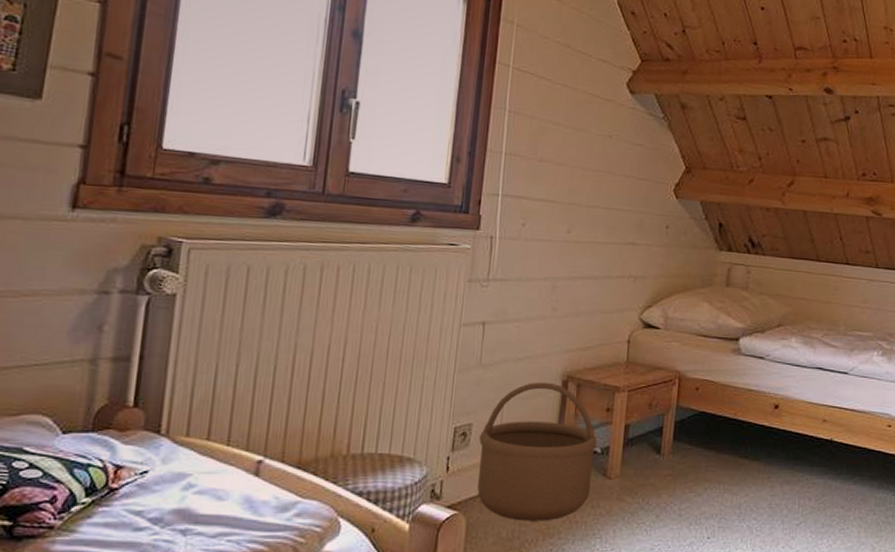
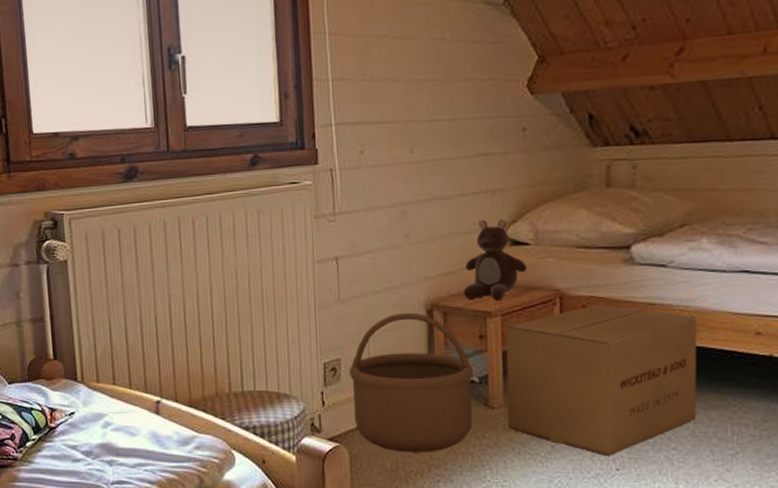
teddy bear: none [598,301,656,377] -> present [464,219,528,301]
box: none [621,386,782,525] -> present [506,303,698,456]

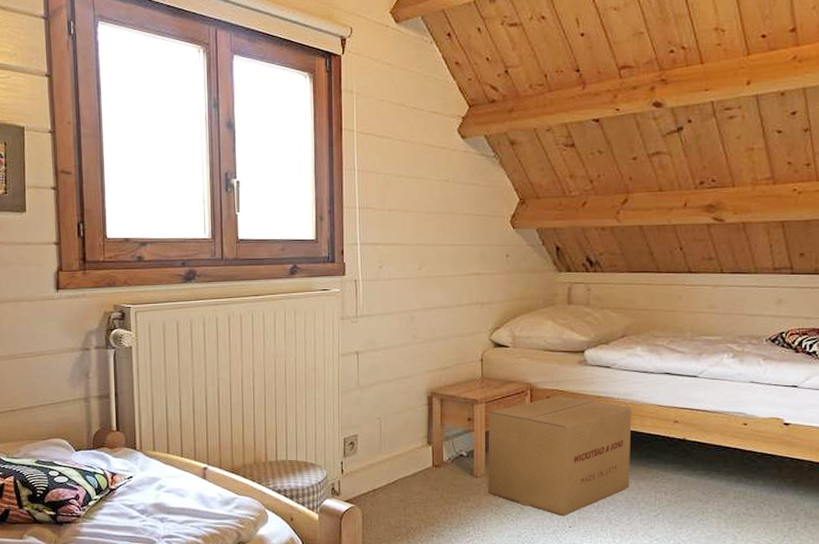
basket: present [348,312,473,452] -> none [364,398,462,512]
teddy bear: present [464,219,528,301] -> none [457,325,507,391]

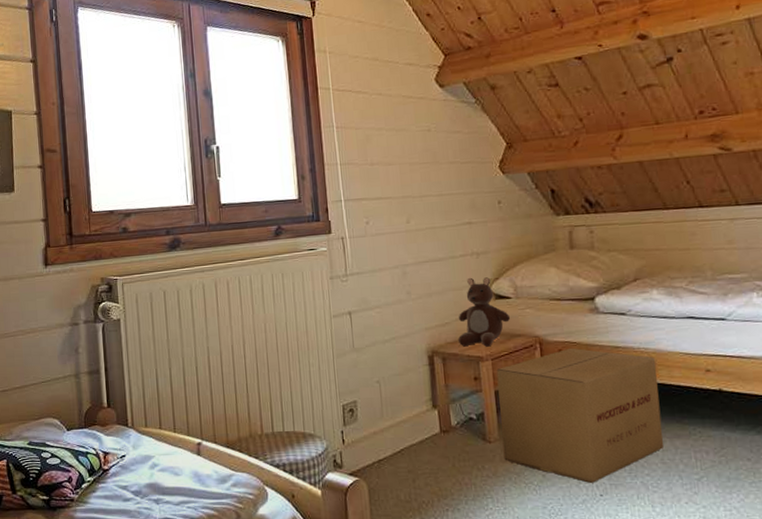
teddy bear: none [457,325,507,391] -> present [458,277,511,347]

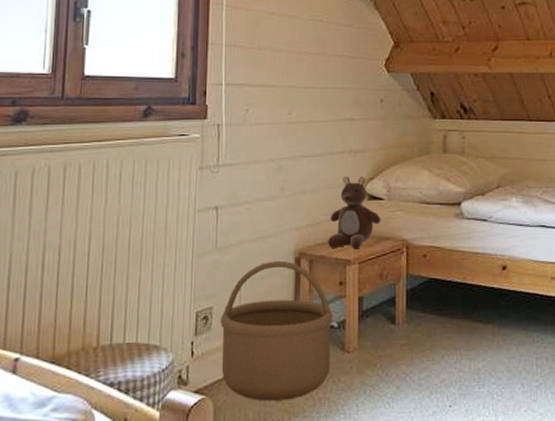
basket: none [364,358,474,485] -> present [219,260,333,402]
box: present [496,347,663,483] -> none [361,252,511,394]

